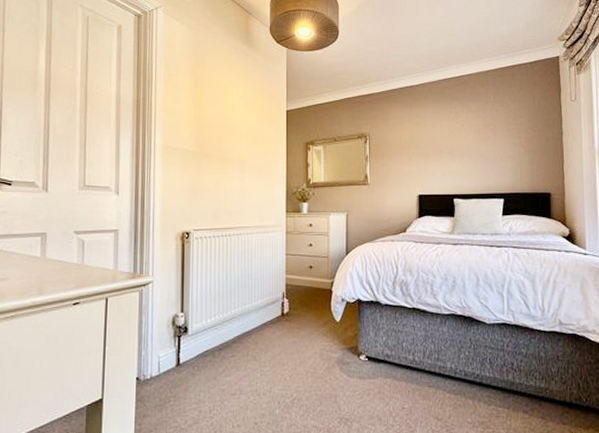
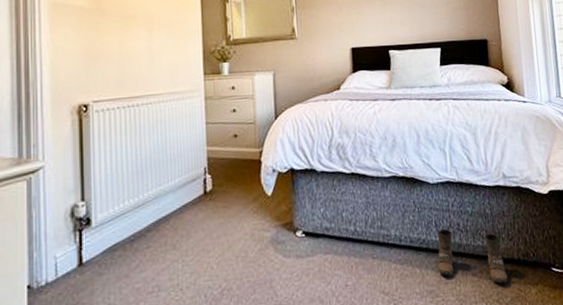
boots: none [490,366,559,423] -> present [437,228,508,284]

